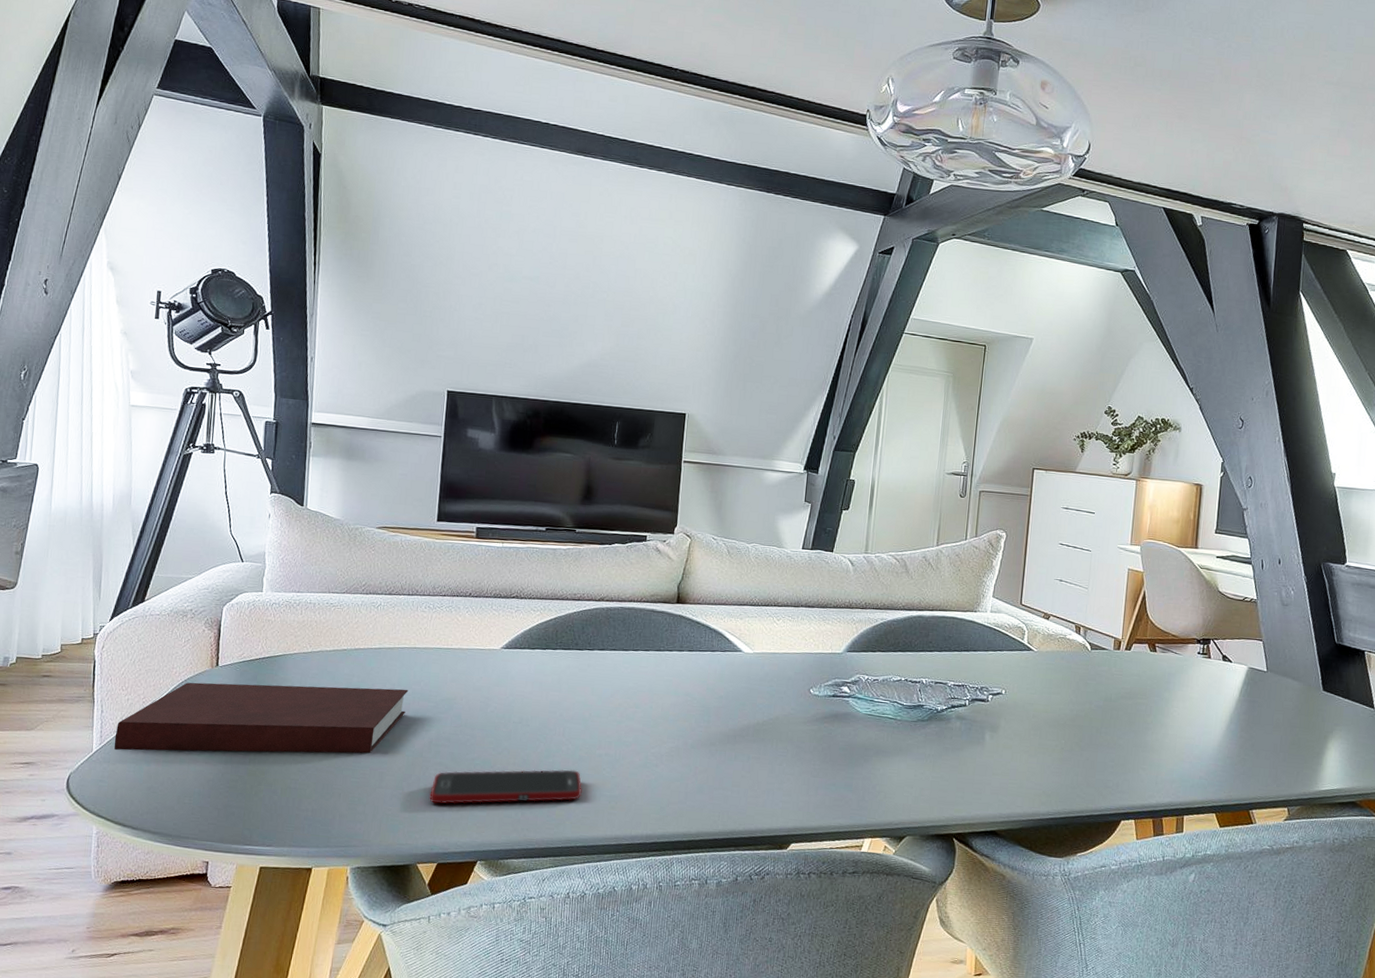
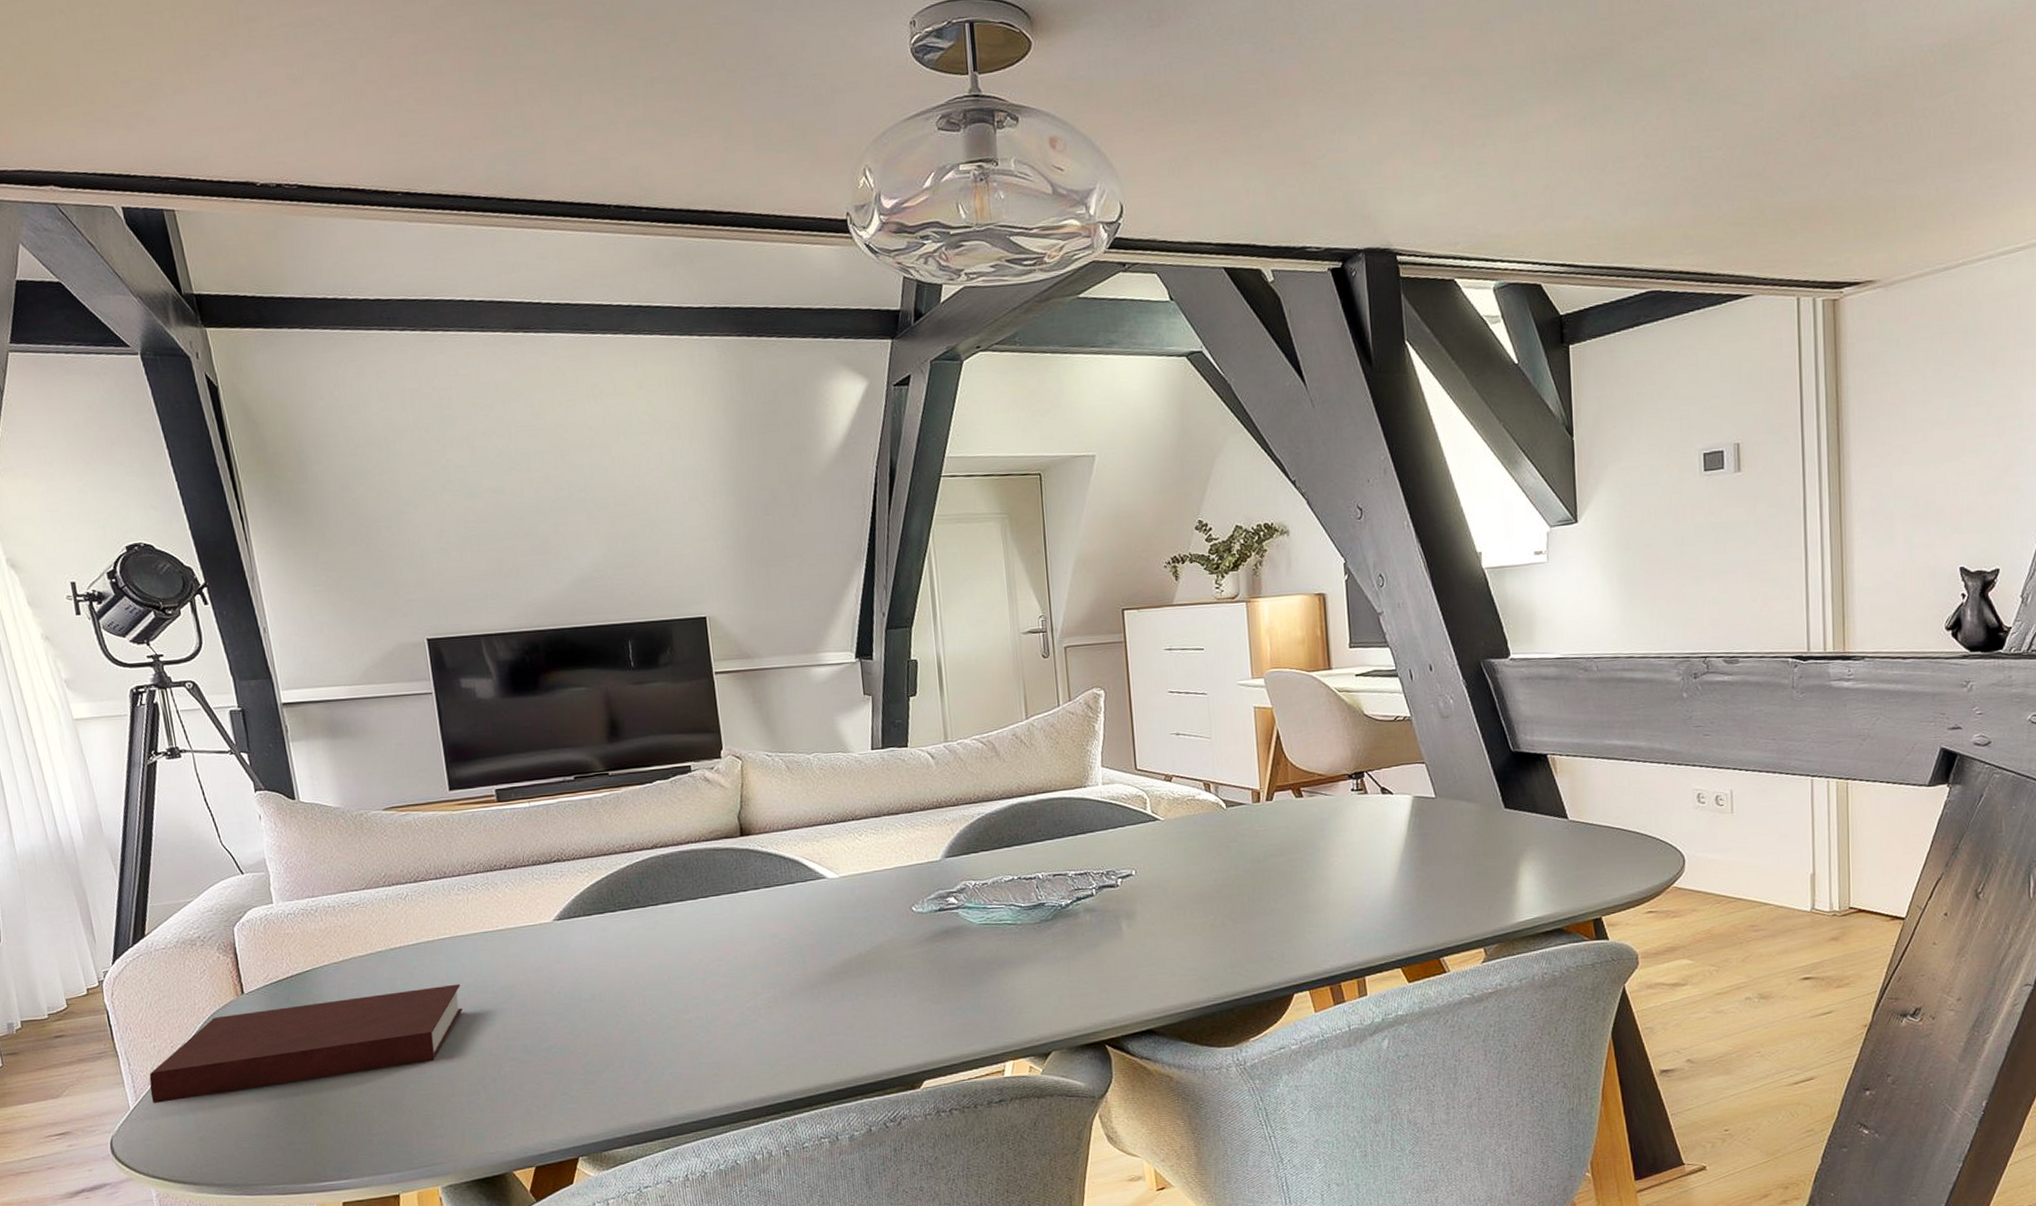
cell phone: present [429,769,583,804] -> none [509,1041,679,1103]

